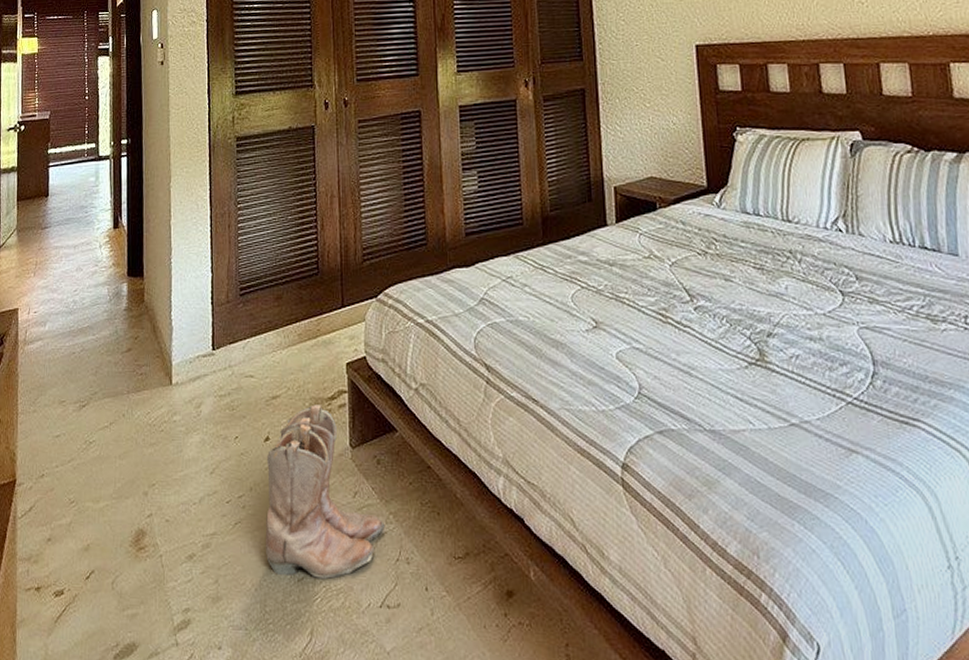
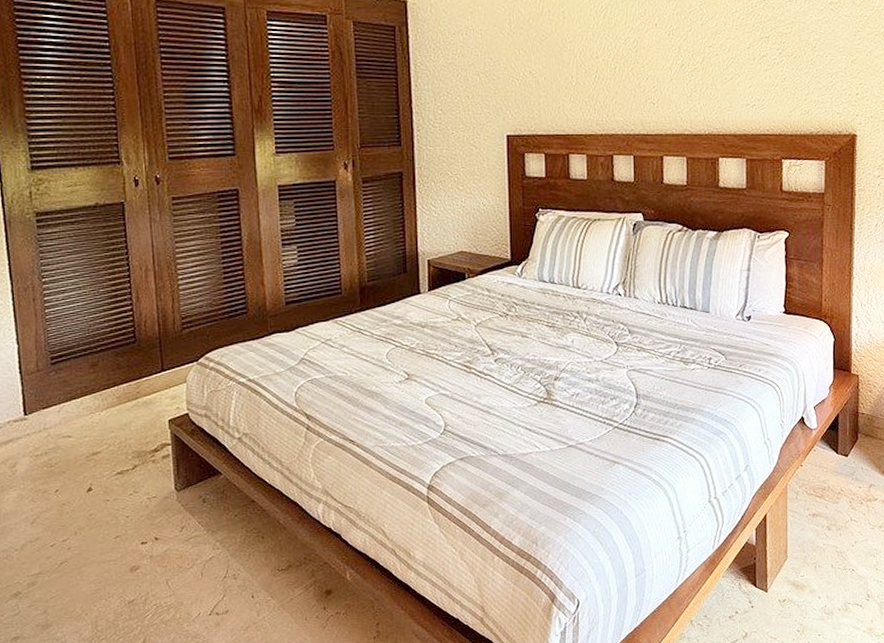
boots: present [265,404,384,579] -> none [90,457,212,600]

